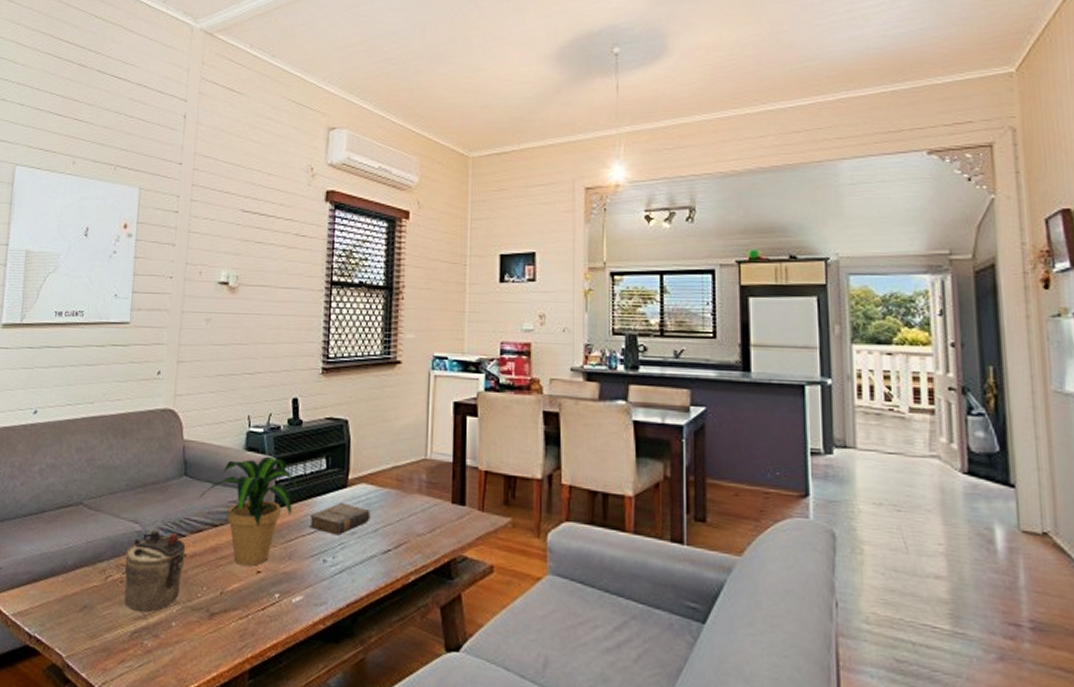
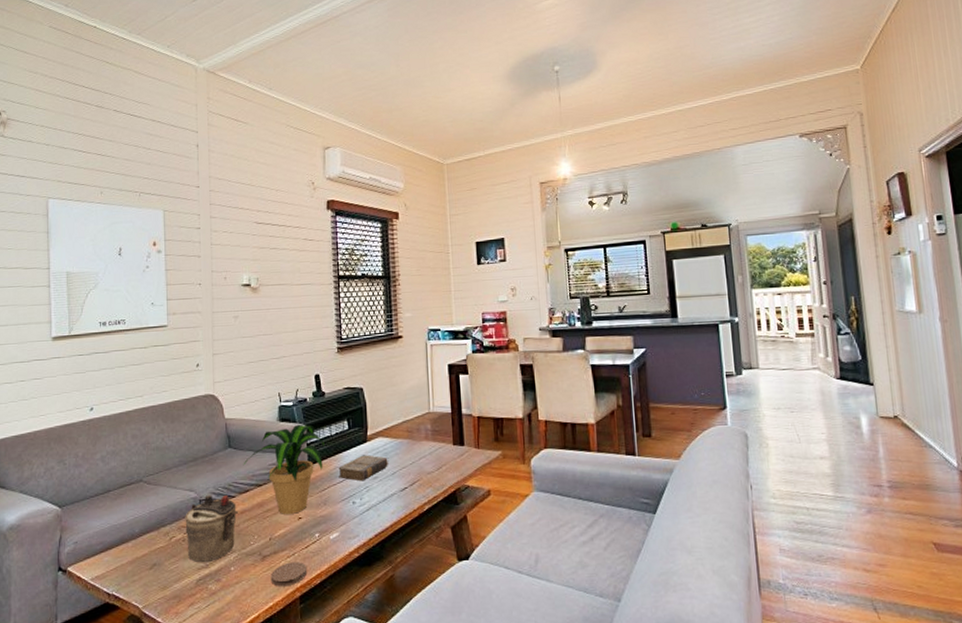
coaster: none [216,625,260,655] -> present [270,562,306,587]

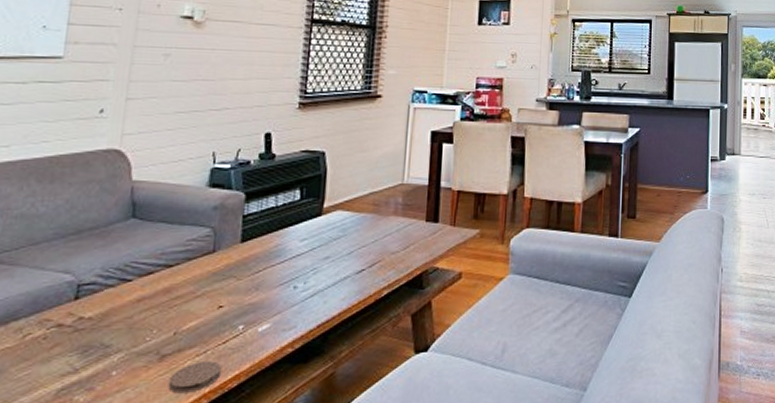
teapot: present [185,495,239,562] -> none [48,278,135,367]
potted plant: present [243,424,325,514] -> none [149,191,267,302]
book: present [338,455,389,482] -> none [279,230,347,262]

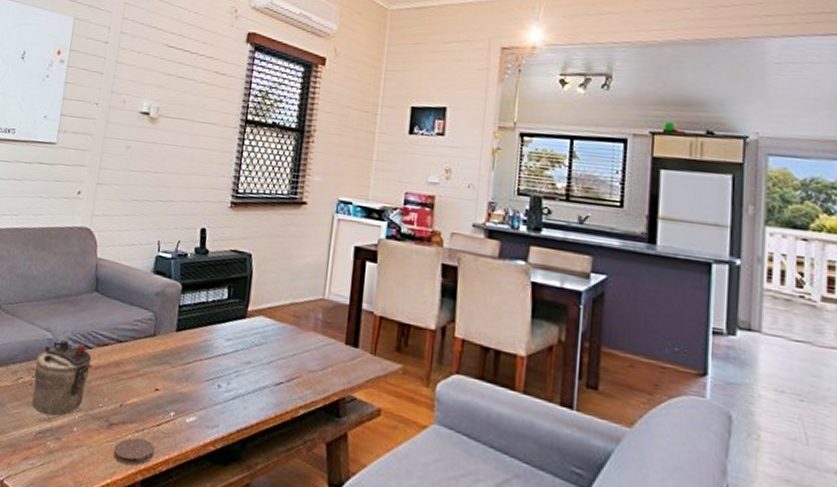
teapot: none [48,278,135,367] -> present [32,339,93,415]

